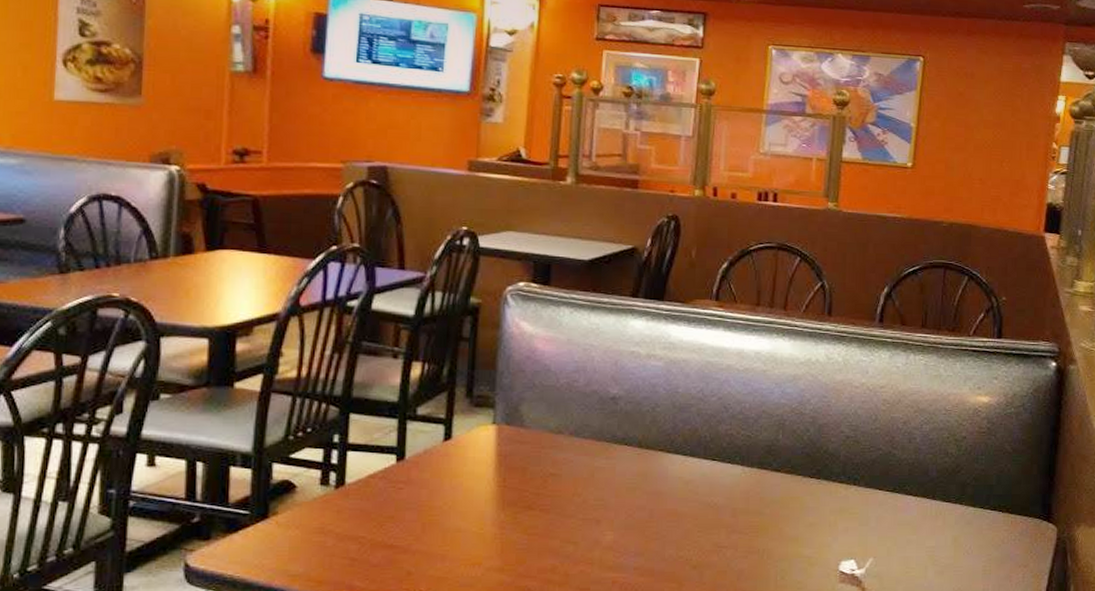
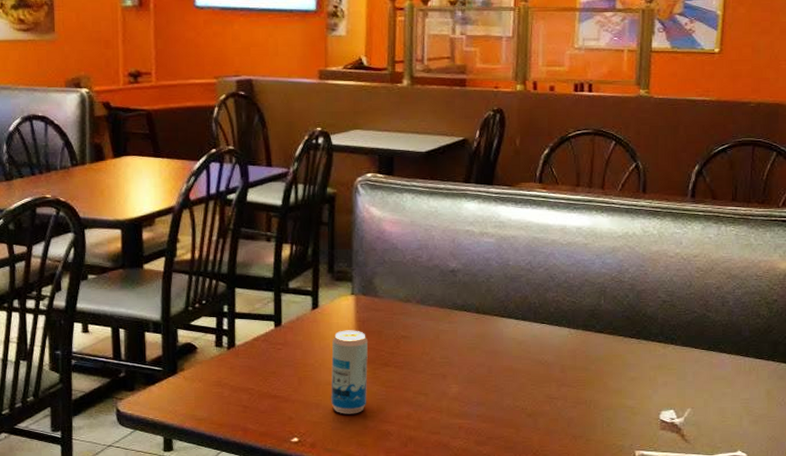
beverage can: none [460,466,509,568] -> present [331,330,368,414]

